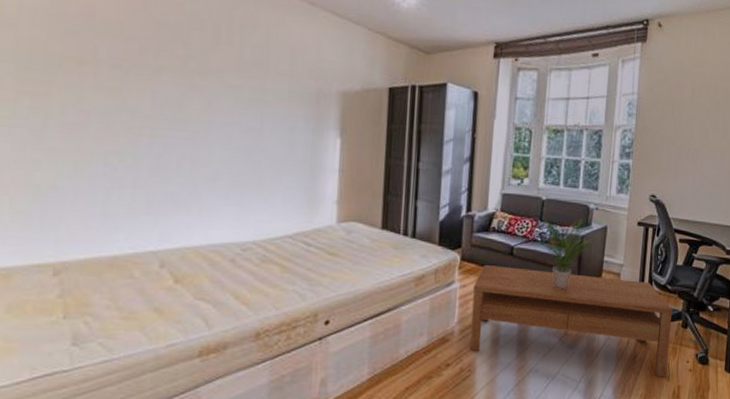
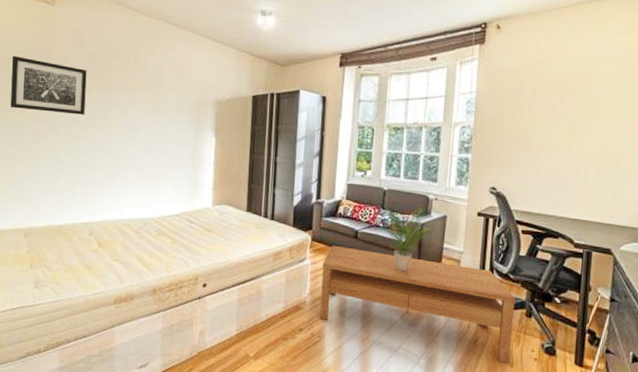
wall art: none [26,15,154,105] -> present [10,55,87,115]

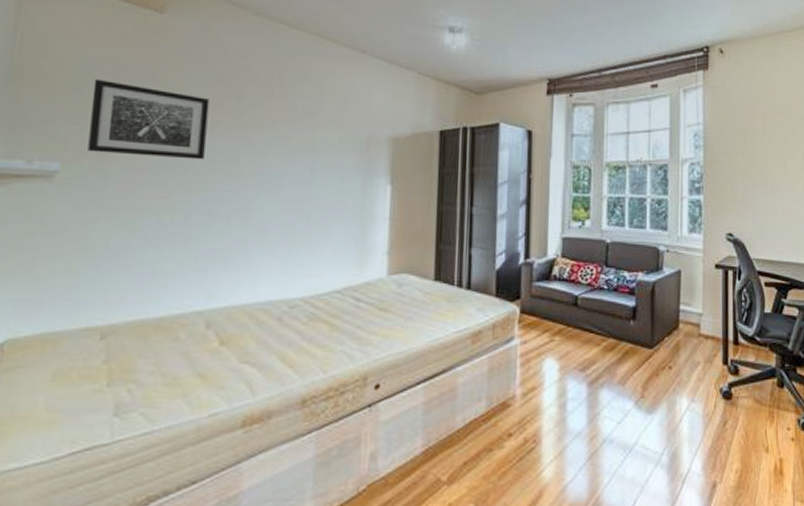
coffee table: present [319,245,516,363] -> none [534,317,765,449]
potted plant: present [378,205,437,272] -> none [602,262,670,344]

